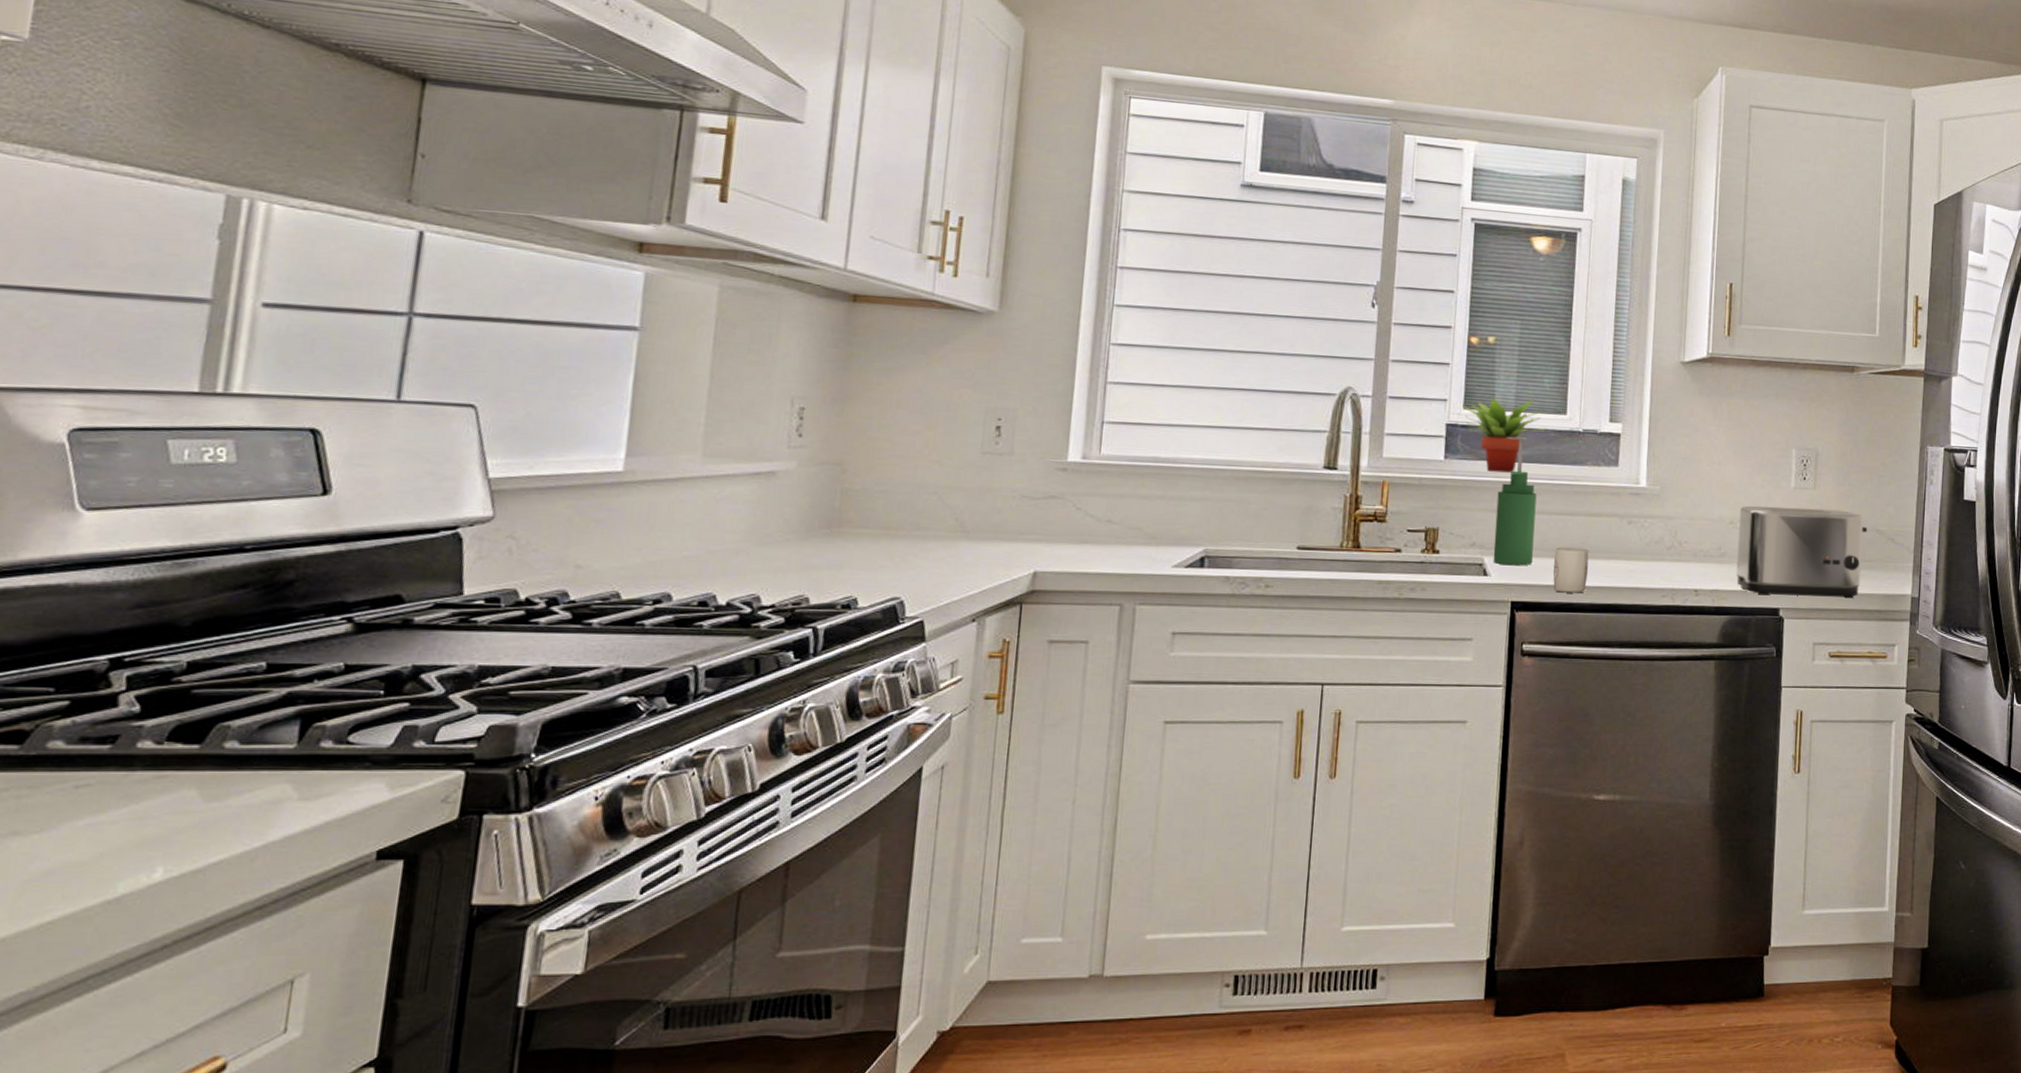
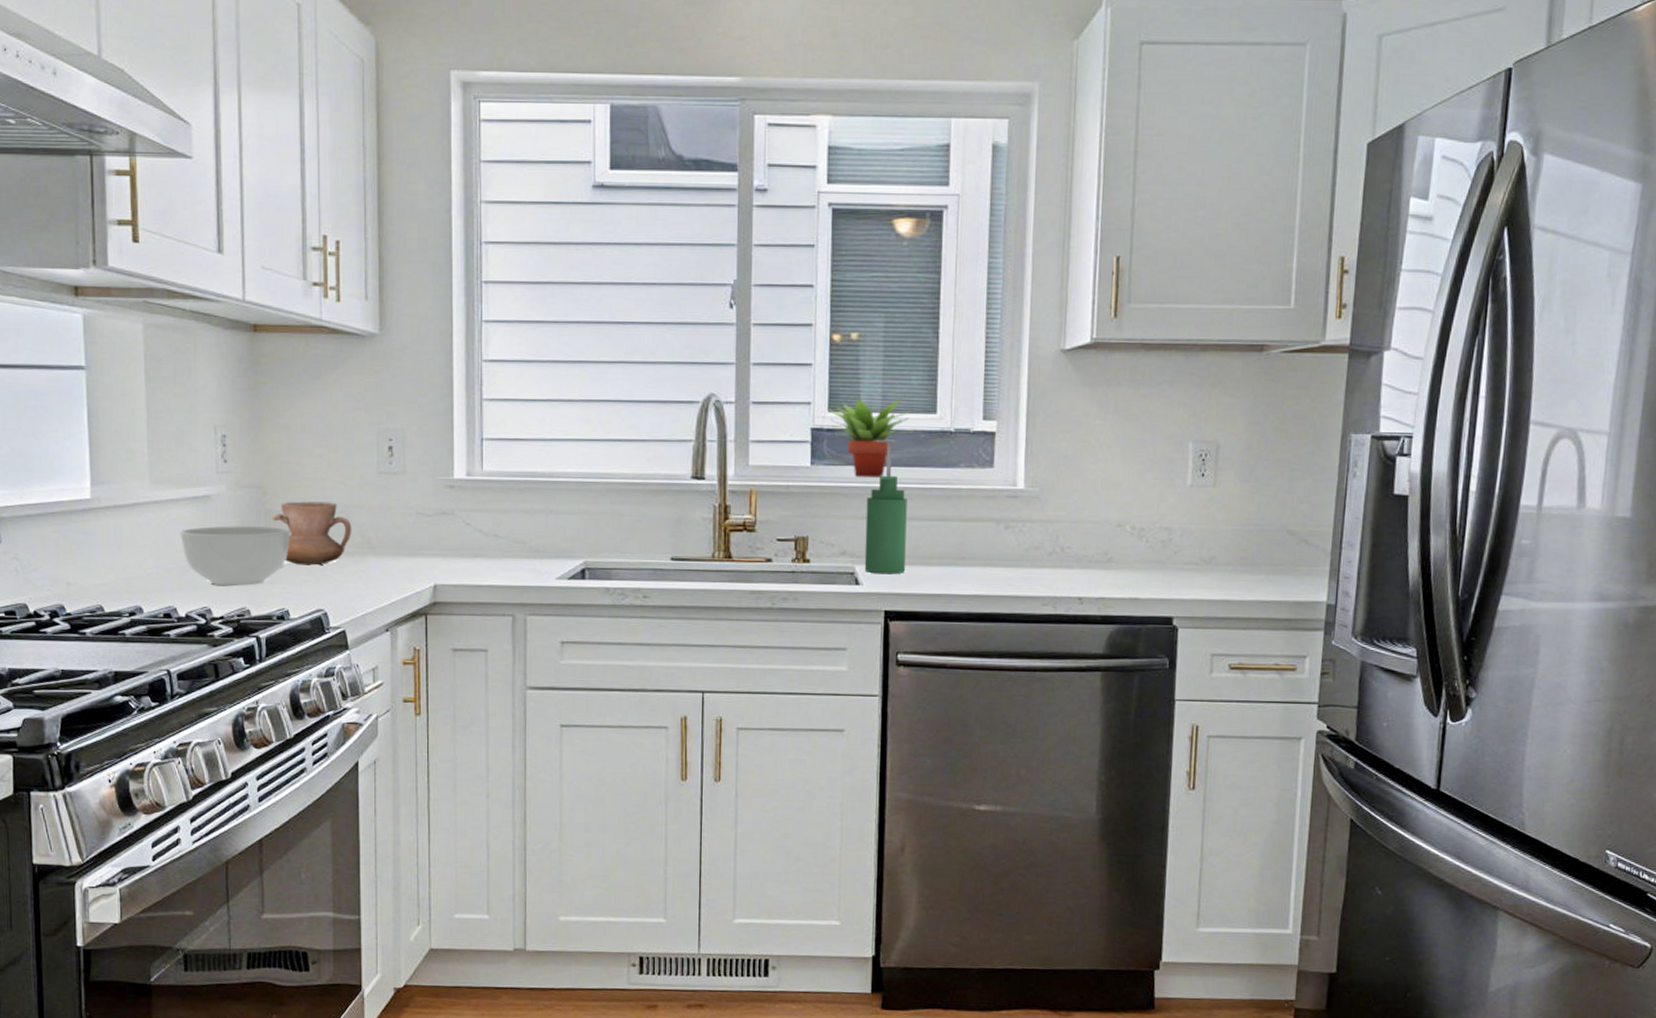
bowl: none [732,505,871,572] -> present [180,526,291,587]
ceramic jug: none [849,480,944,550] -> present [271,501,352,566]
mug: present [1552,547,1589,593] -> none [926,554,964,602]
toaster: present [1736,505,1868,598] -> none [1124,506,1277,605]

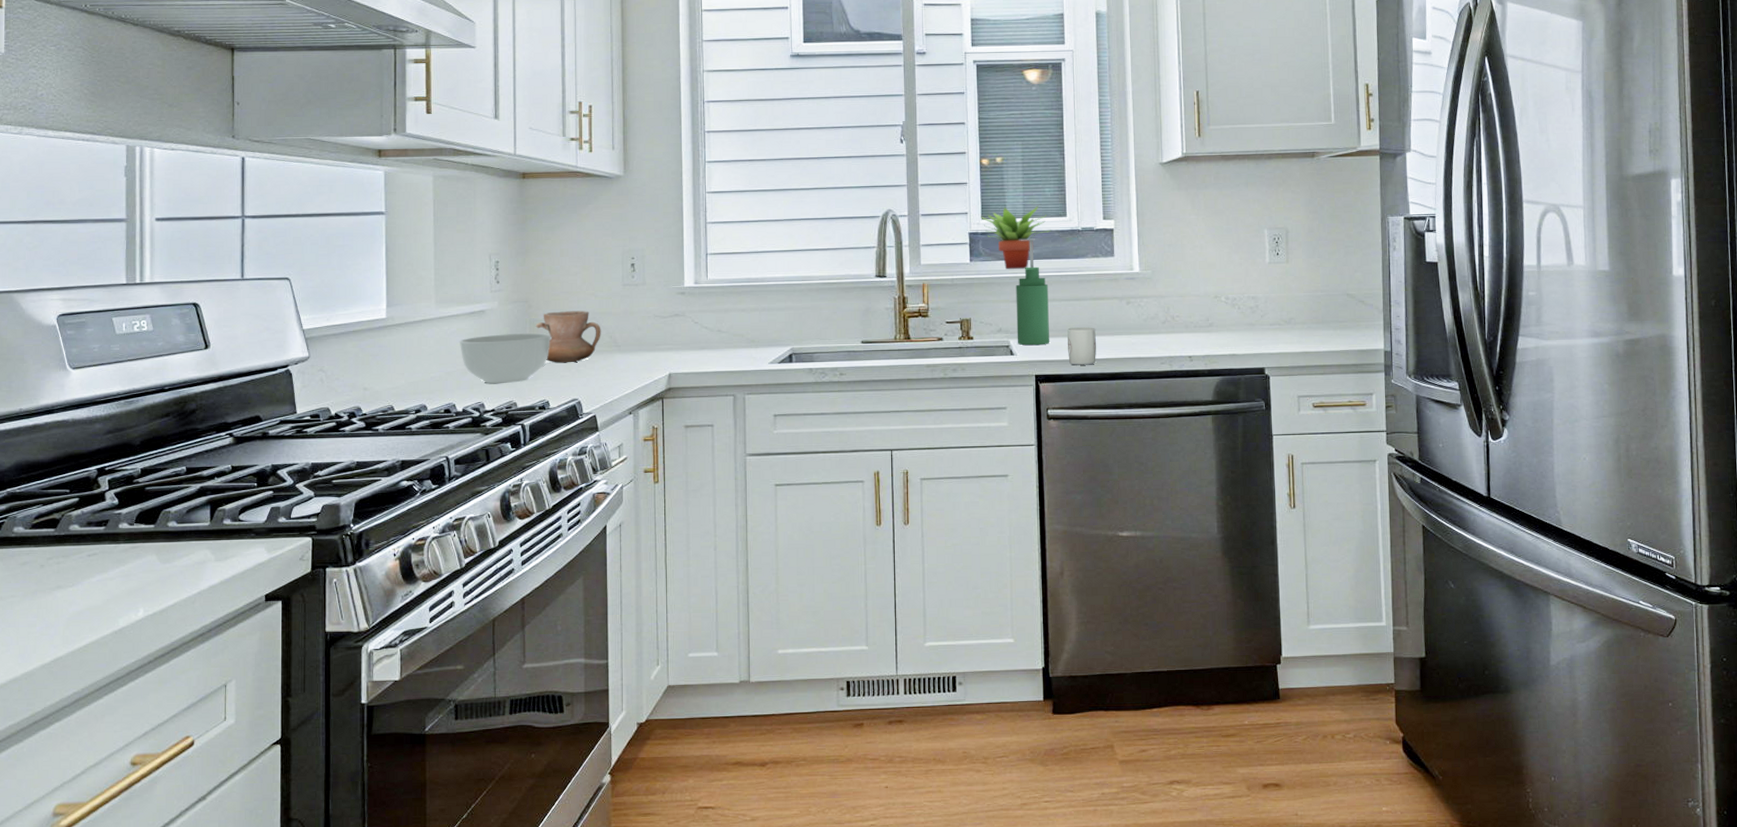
mug: none [926,554,964,602] -> present [1067,327,1096,365]

